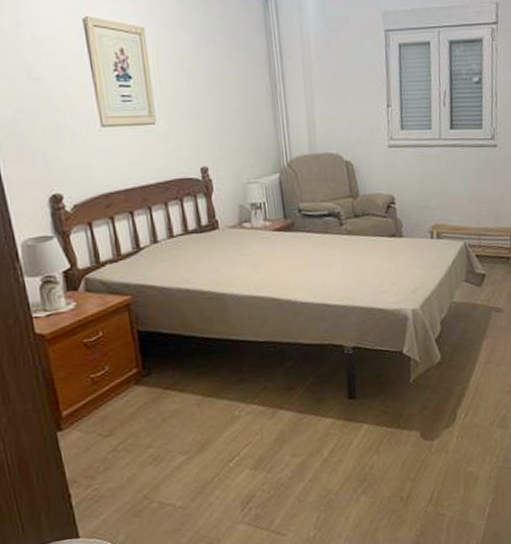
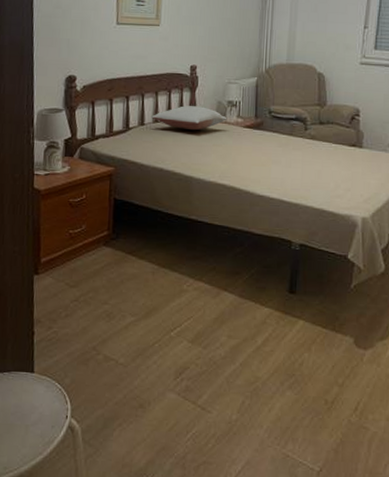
pillow: none [164,213,253,242] -> present [151,105,227,131]

